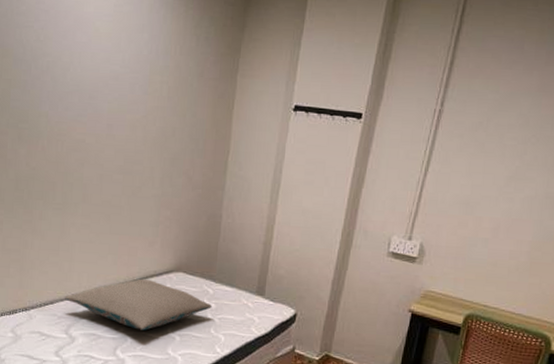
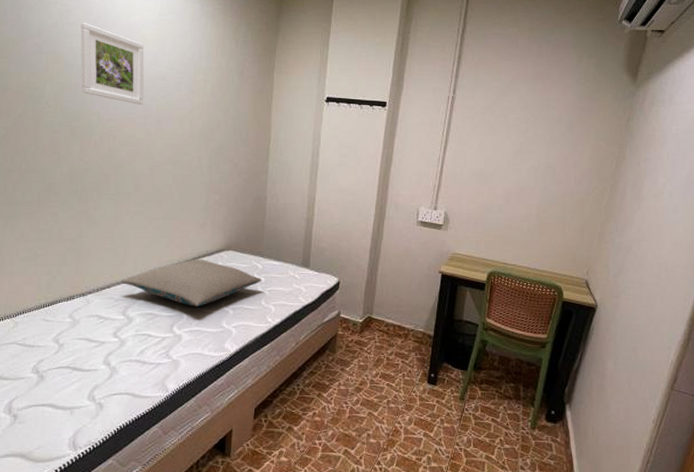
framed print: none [30,13,98,108] -> present [80,23,144,106]

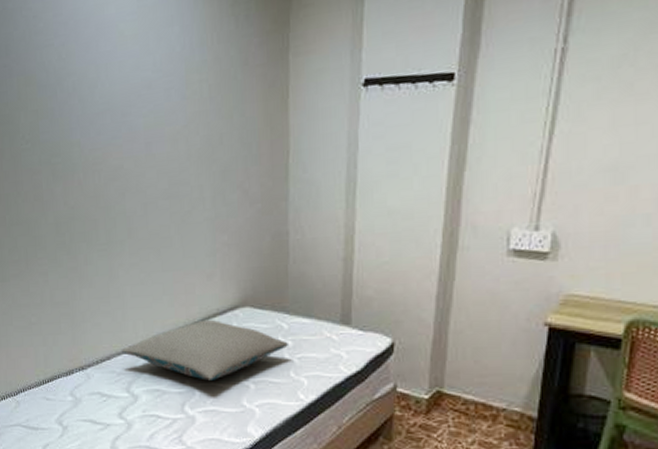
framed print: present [80,23,144,106] -> none [50,28,128,126]

